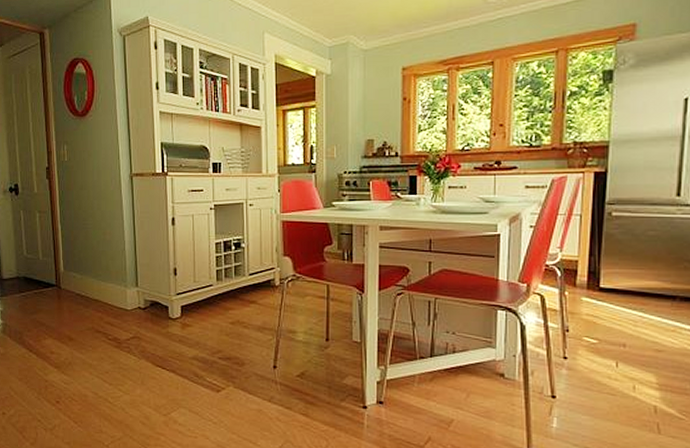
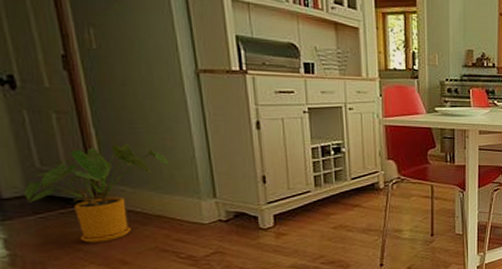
house plant: none [15,238,107,320] -> present [24,144,170,243]

